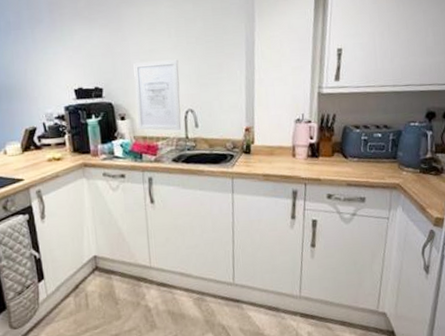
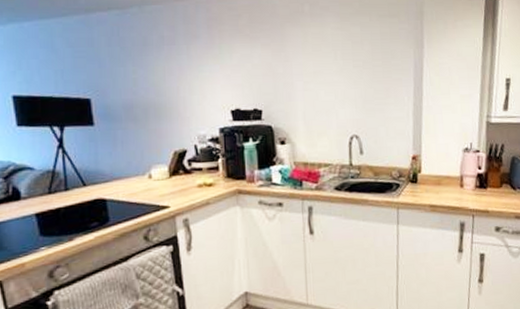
wall art: present [133,59,181,131] -> none [296,82,345,157]

